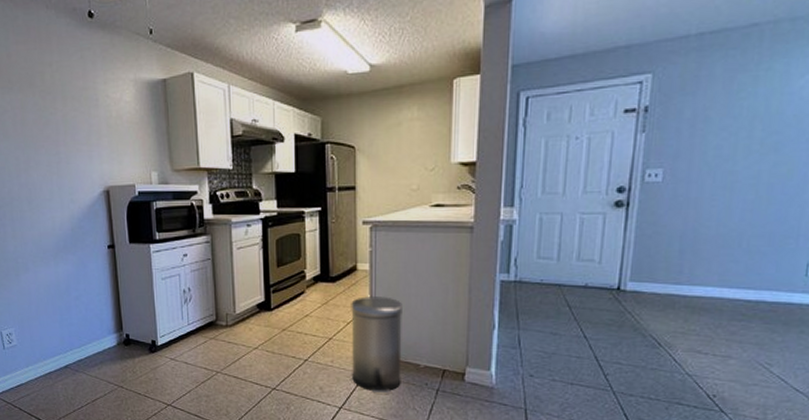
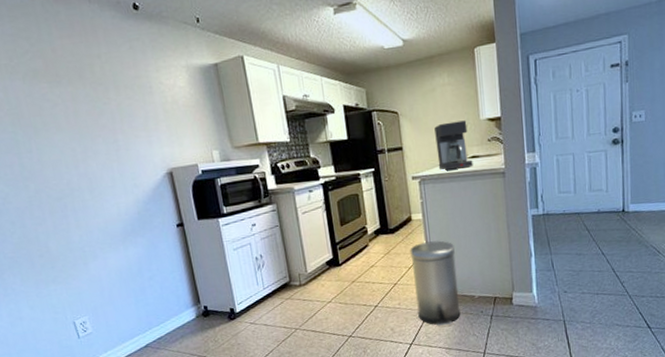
coffee maker: none [395,162,436,218] -> present [434,120,473,171]

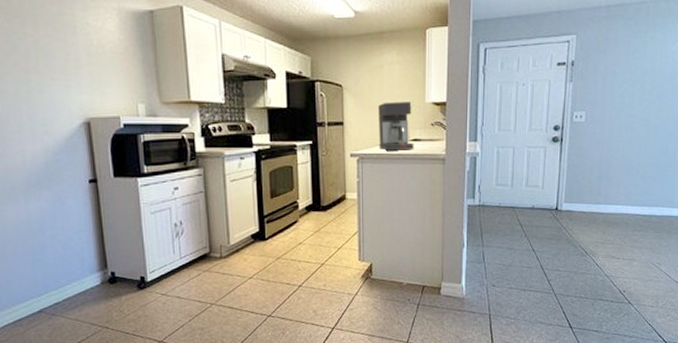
pedal bin: present [410,241,461,327] -> none [341,223,387,312]

